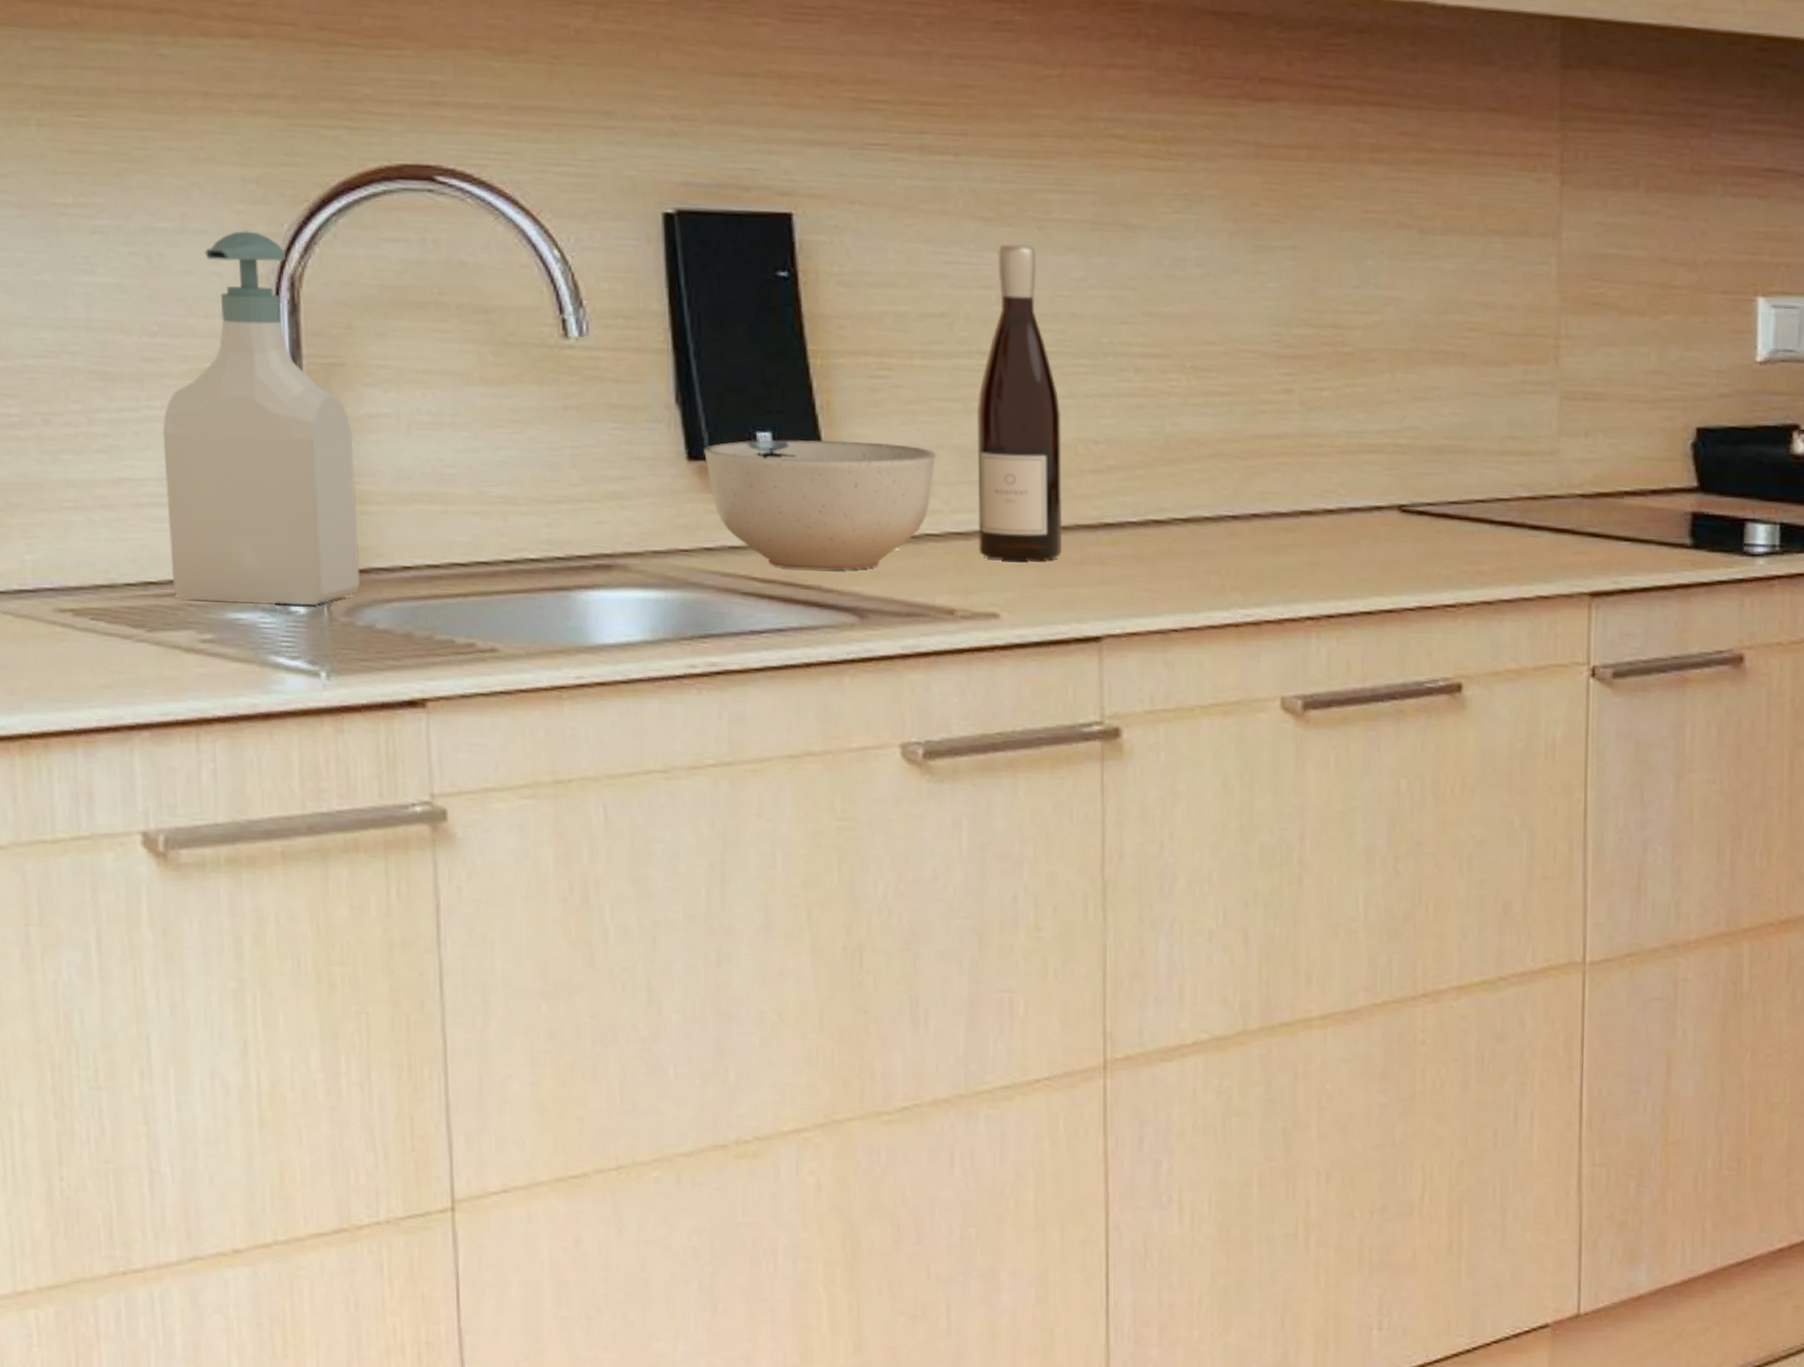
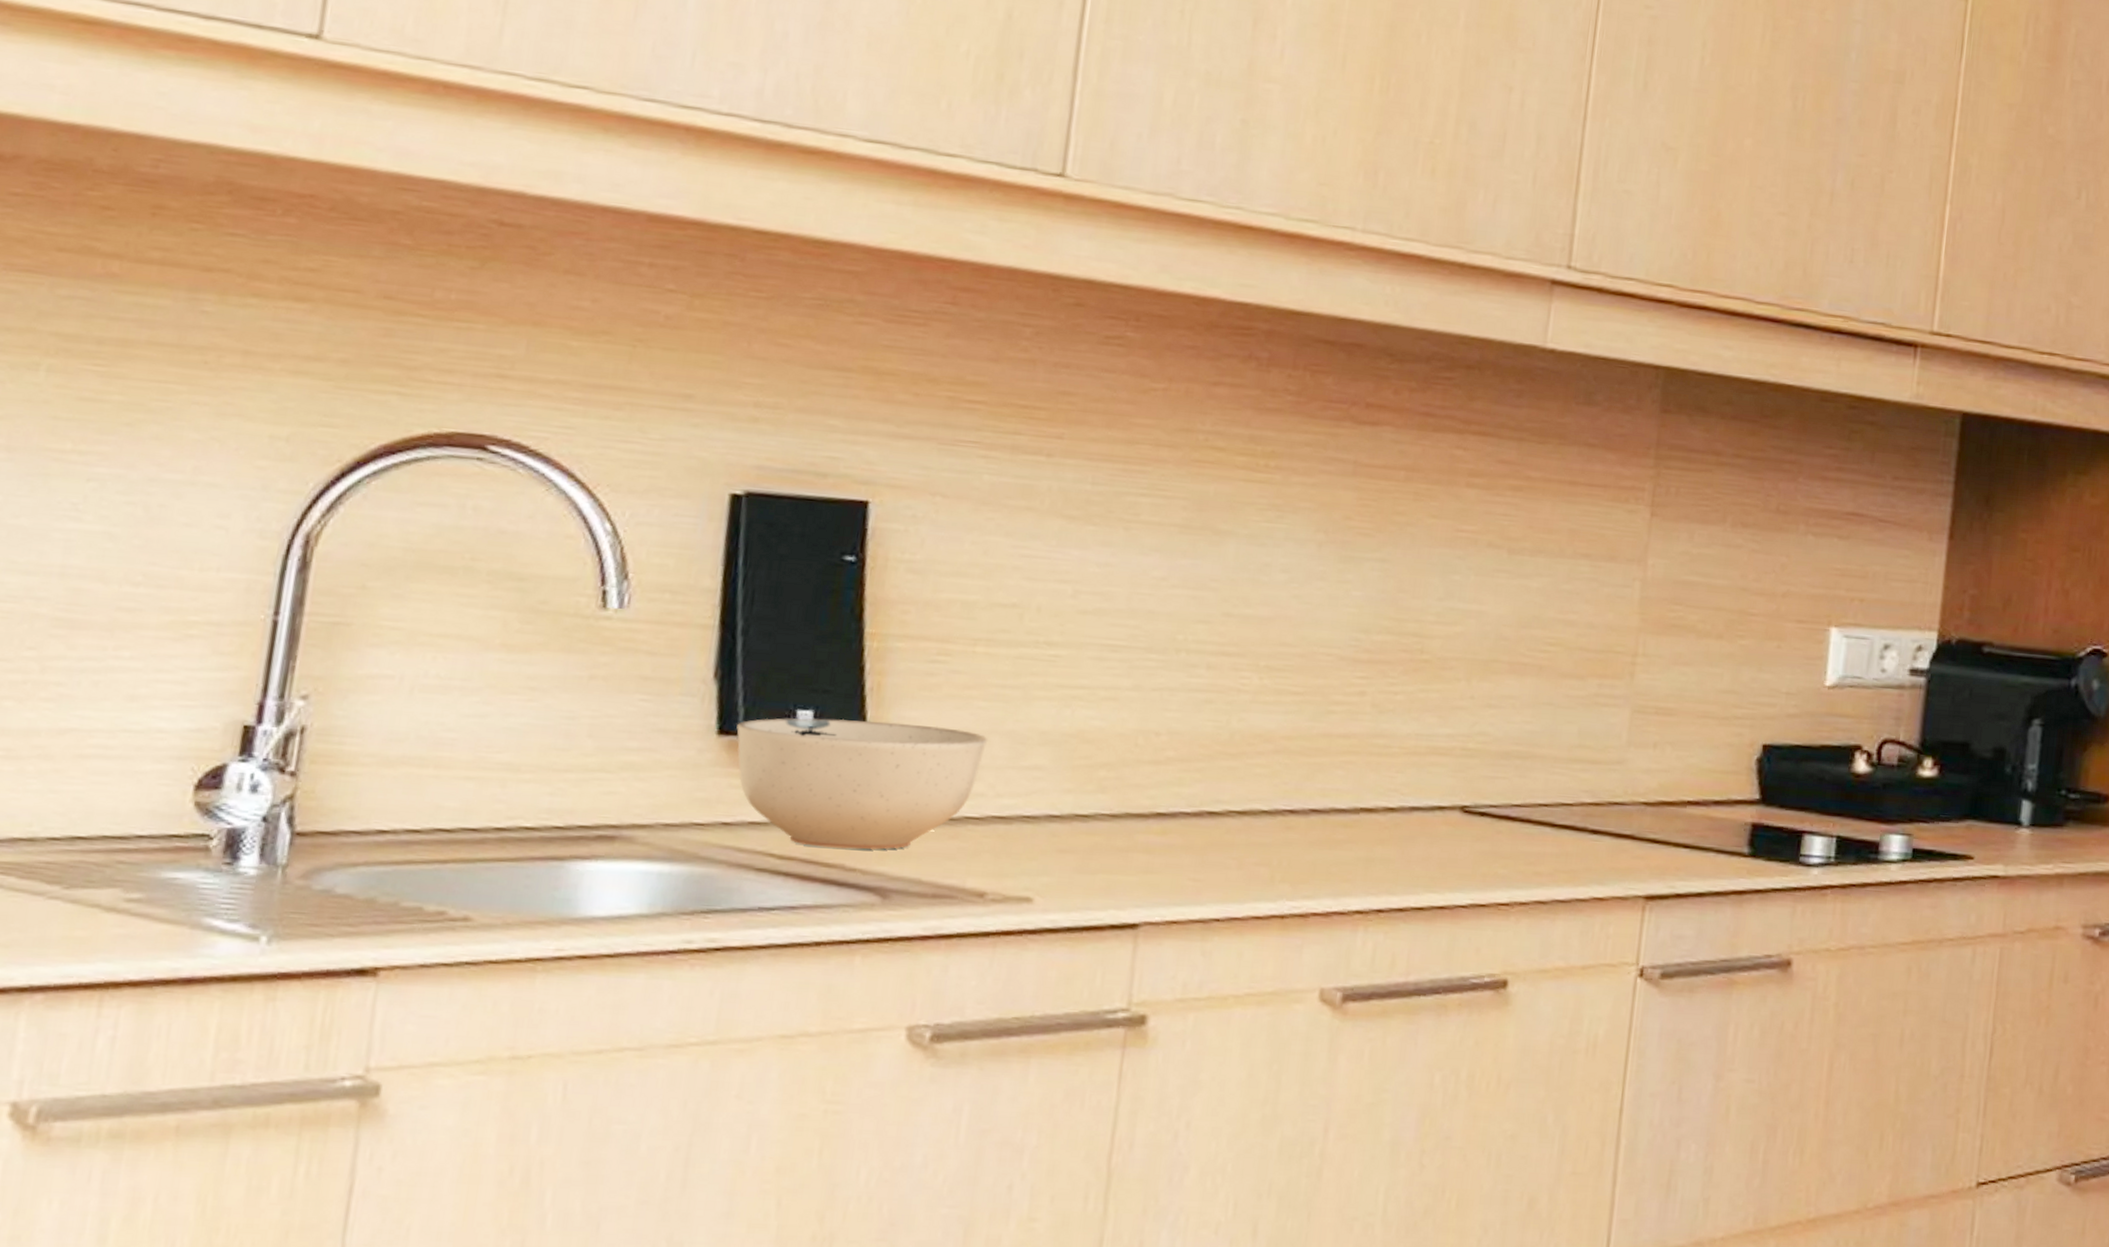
soap bottle: present [162,231,361,605] -> none [104,487,346,867]
bottle: present [977,244,1063,562] -> none [1019,542,1125,847]

